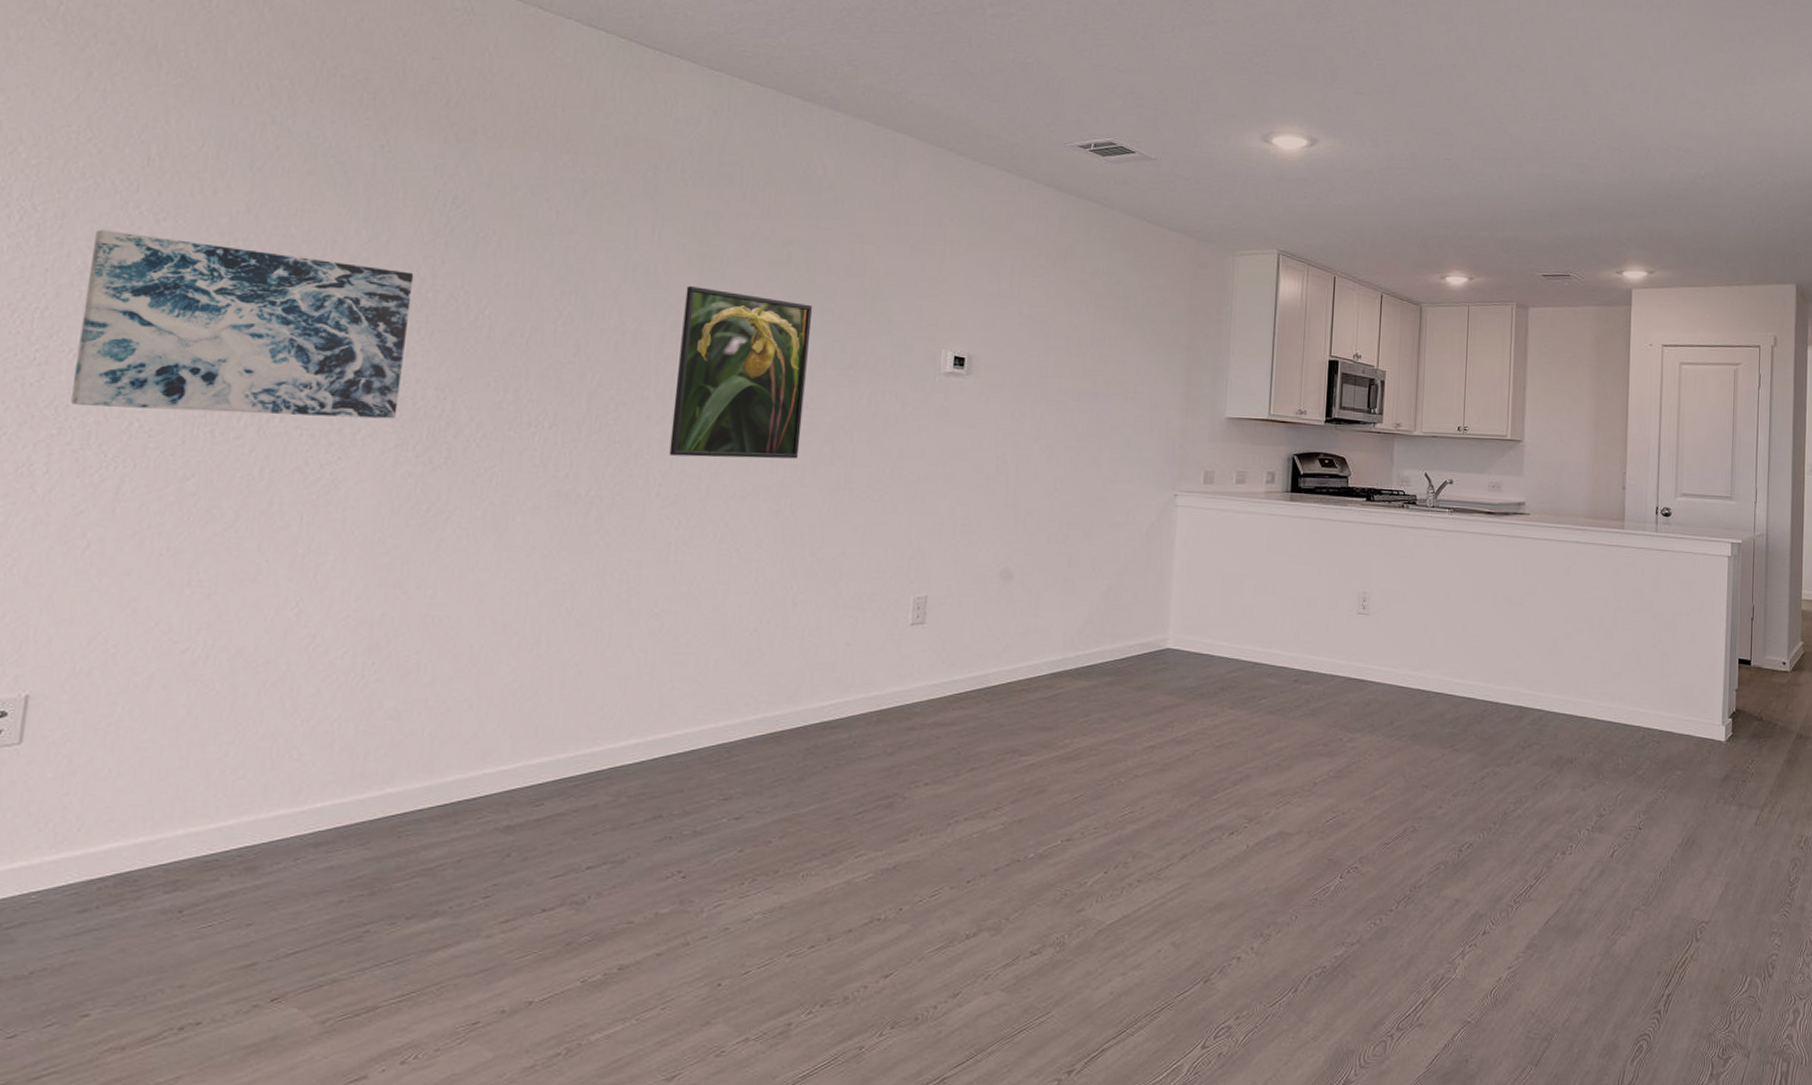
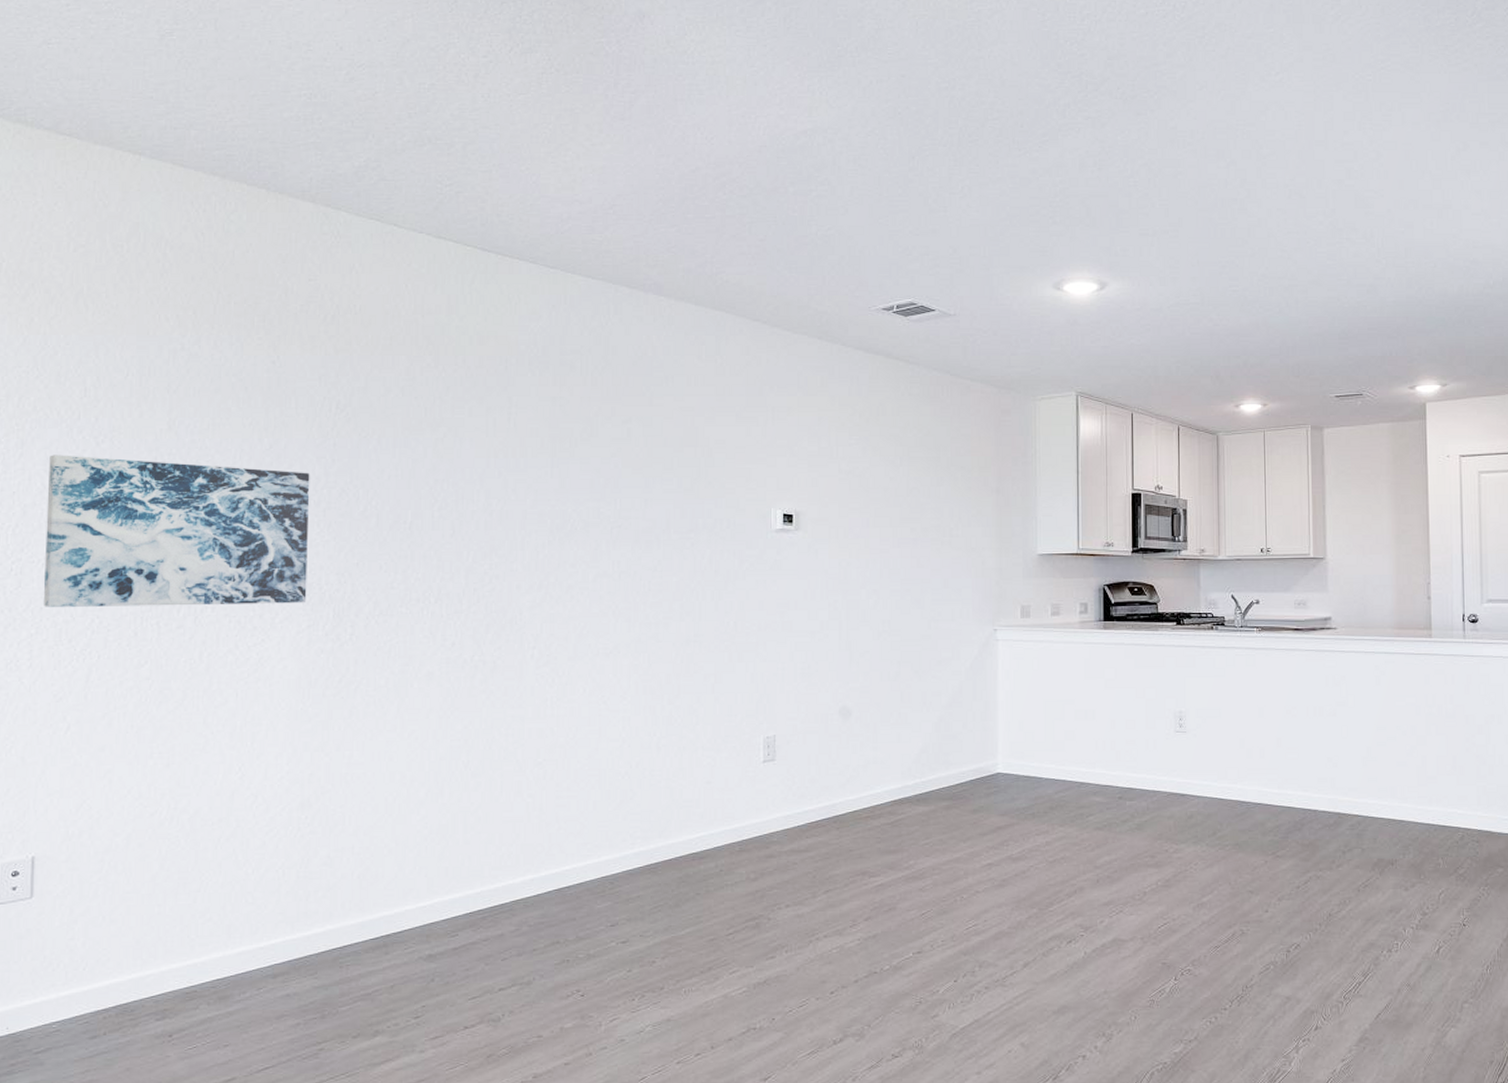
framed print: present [669,286,813,459] -> none [539,467,654,621]

